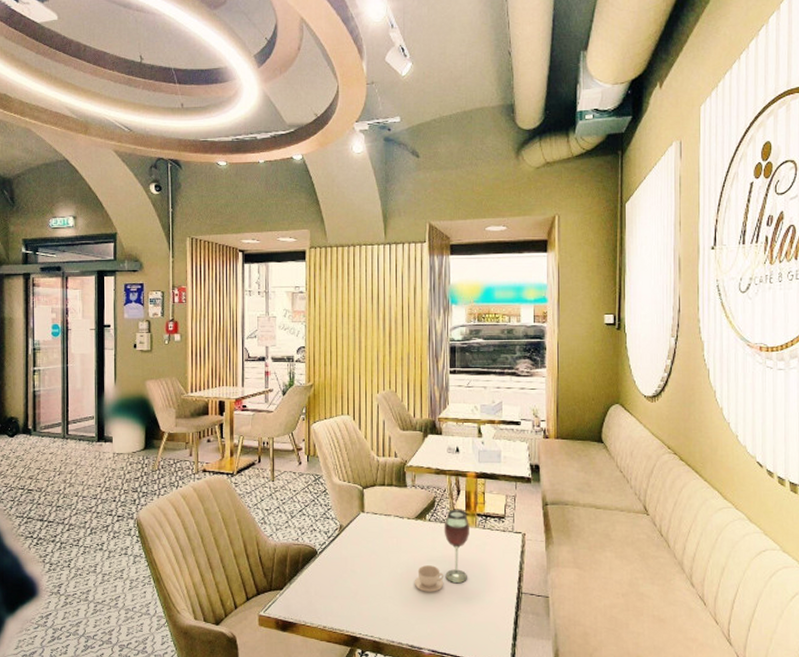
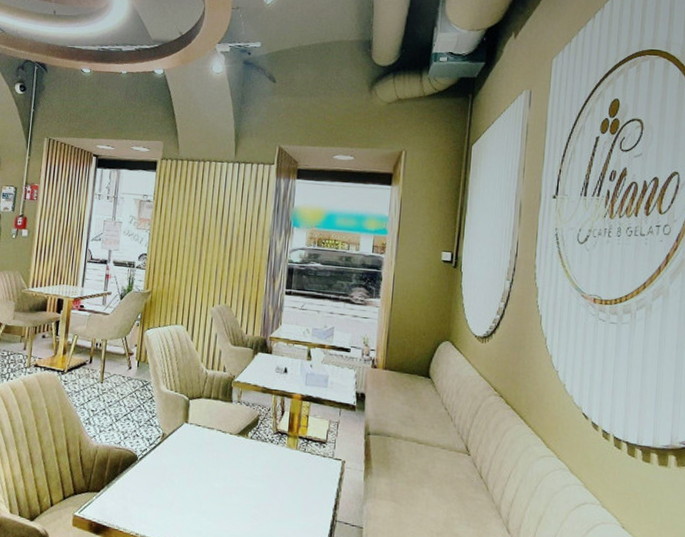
teacup: present [414,565,444,592] -> none [230,482,261,511]
wineglass: present [444,509,469,584] -> none [262,429,291,505]

